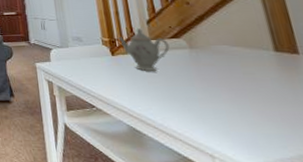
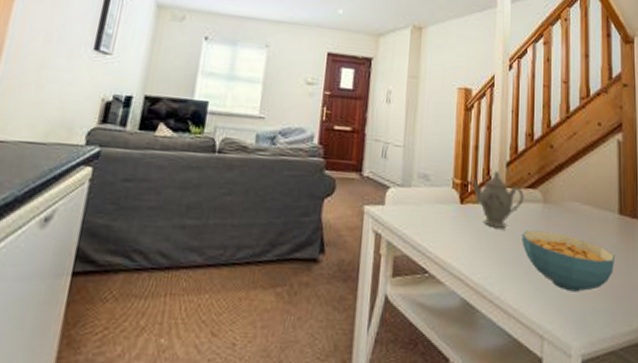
cereal bowl: none [173,71,280,120] -> present [522,230,616,292]

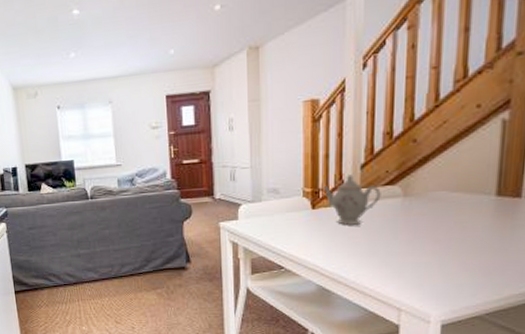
cereal bowl: present [522,230,616,292] -> none [378,222,488,271]

